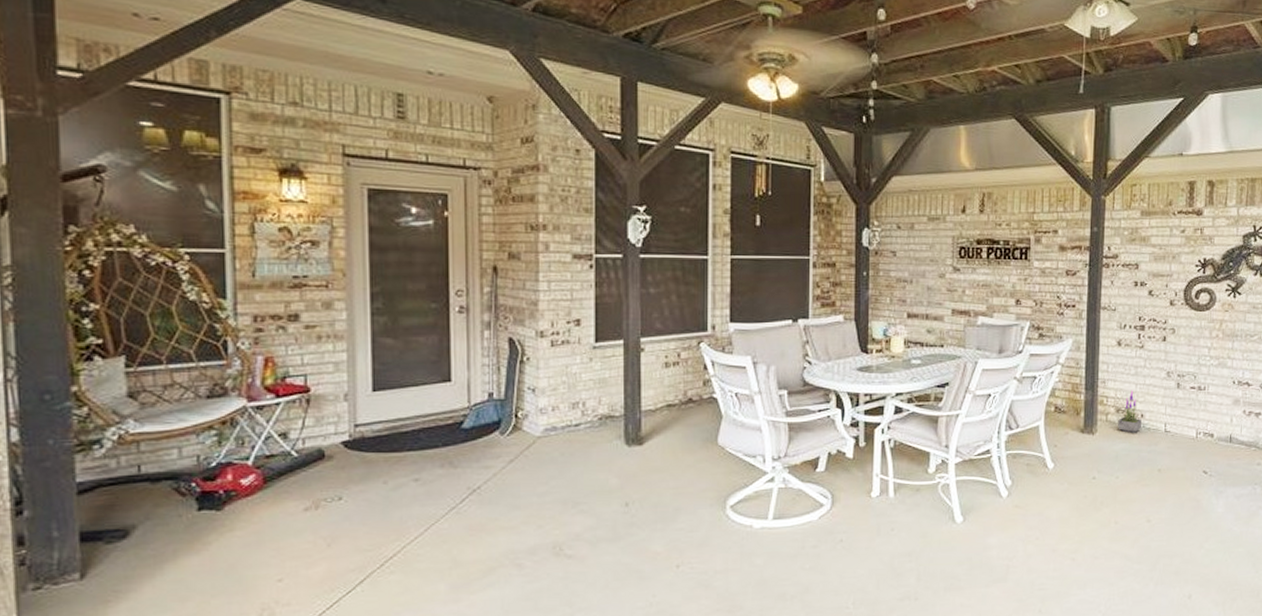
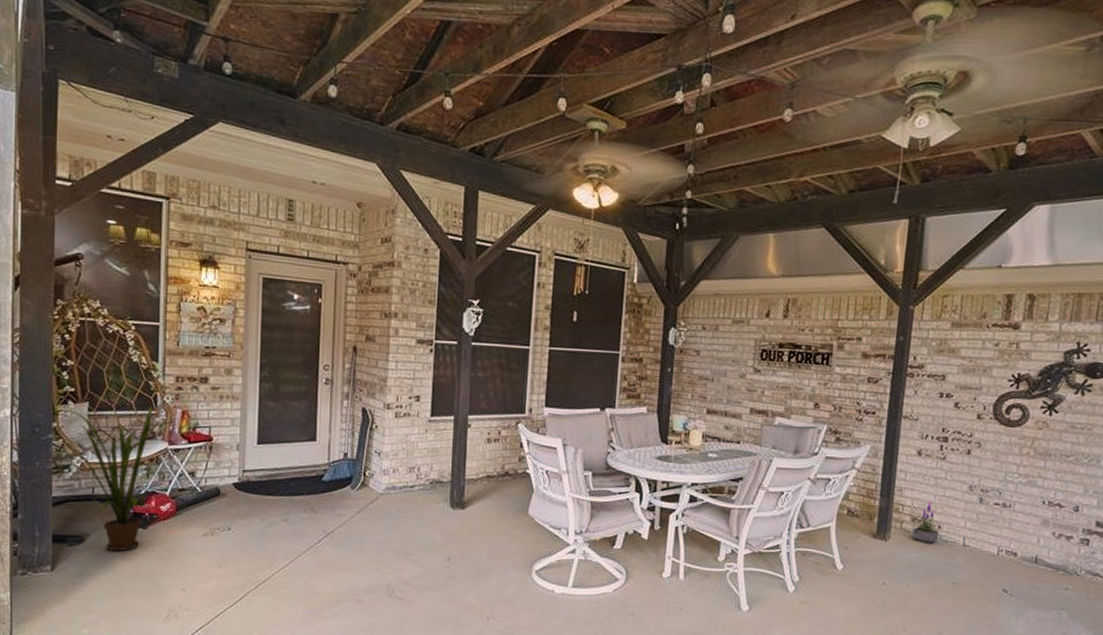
house plant: none [85,353,226,544] -> present [60,405,153,552]

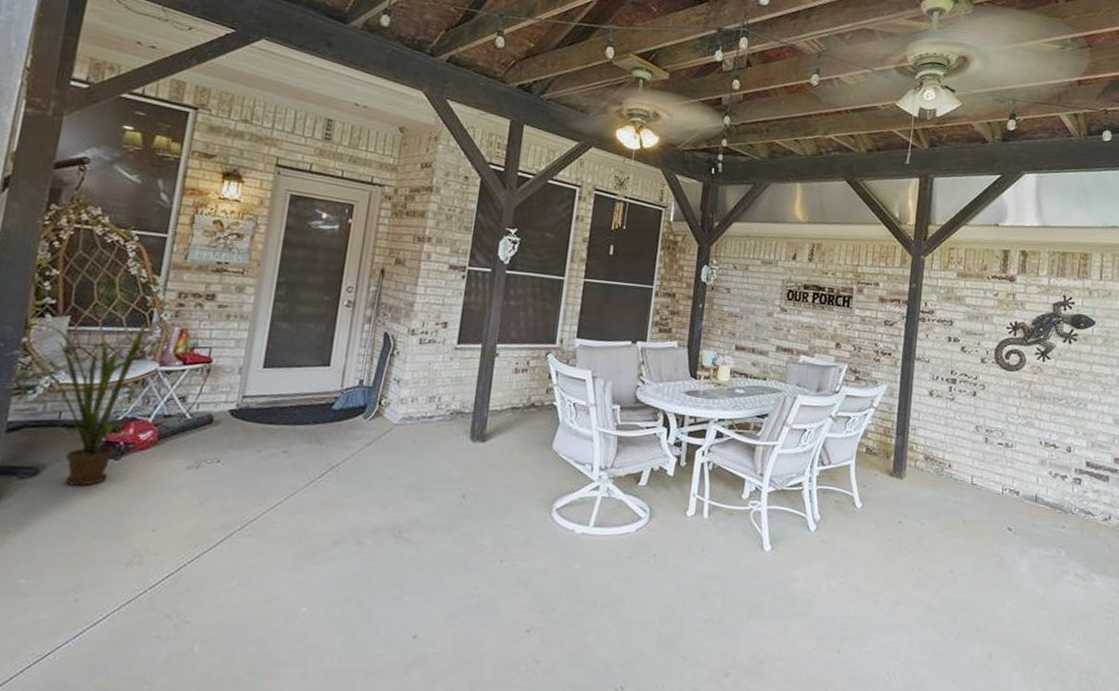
potted plant: present [912,501,938,544] -> none [926,440,949,482]

